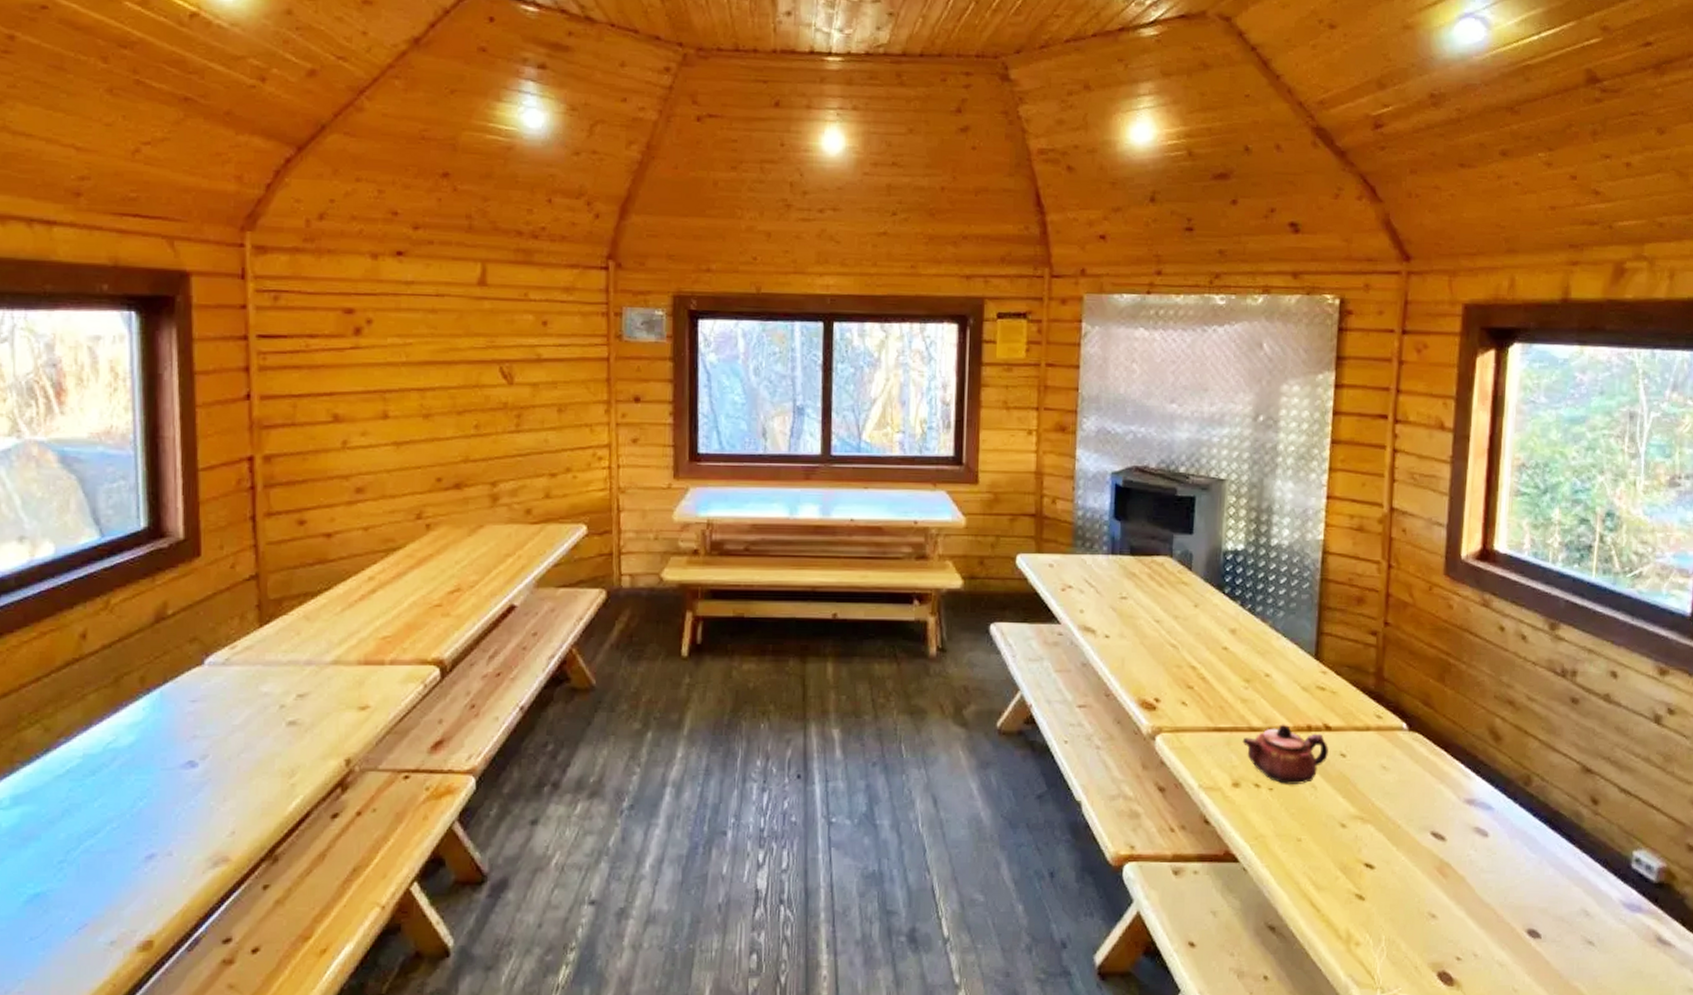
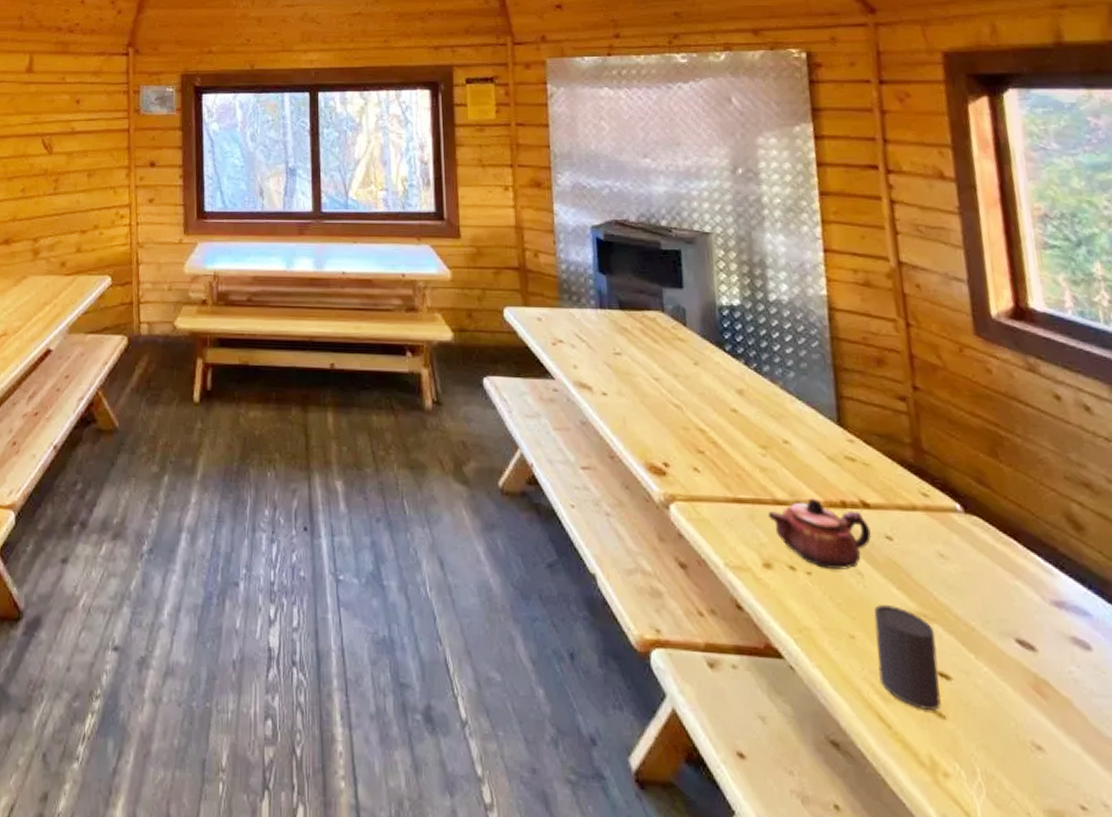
cup: none [1316,812,1368,894] -> present [873,605,941,710]

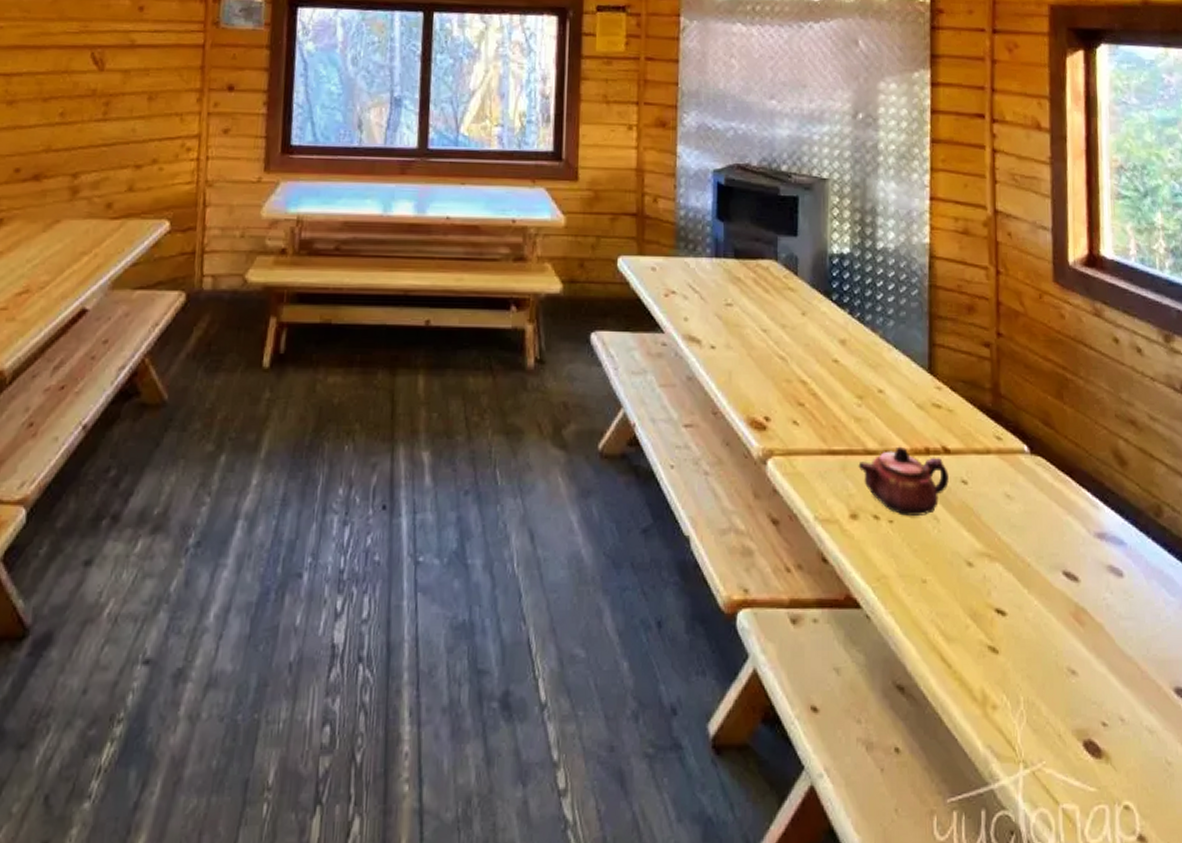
cup: present [873,605,941,710] -> none [944,548,996,646]

